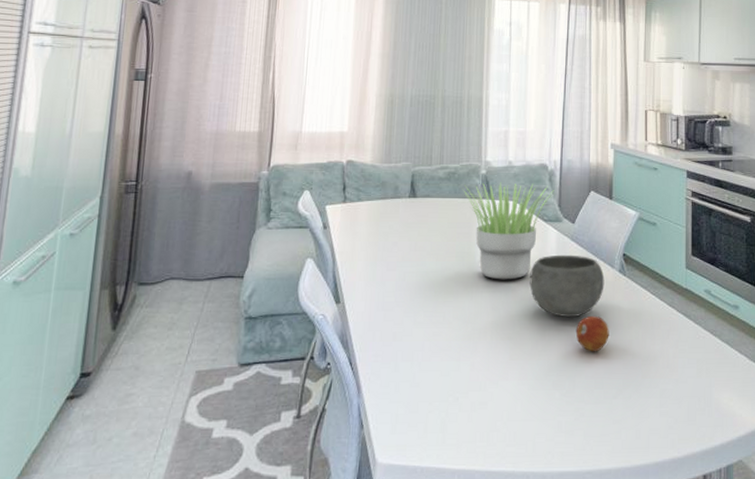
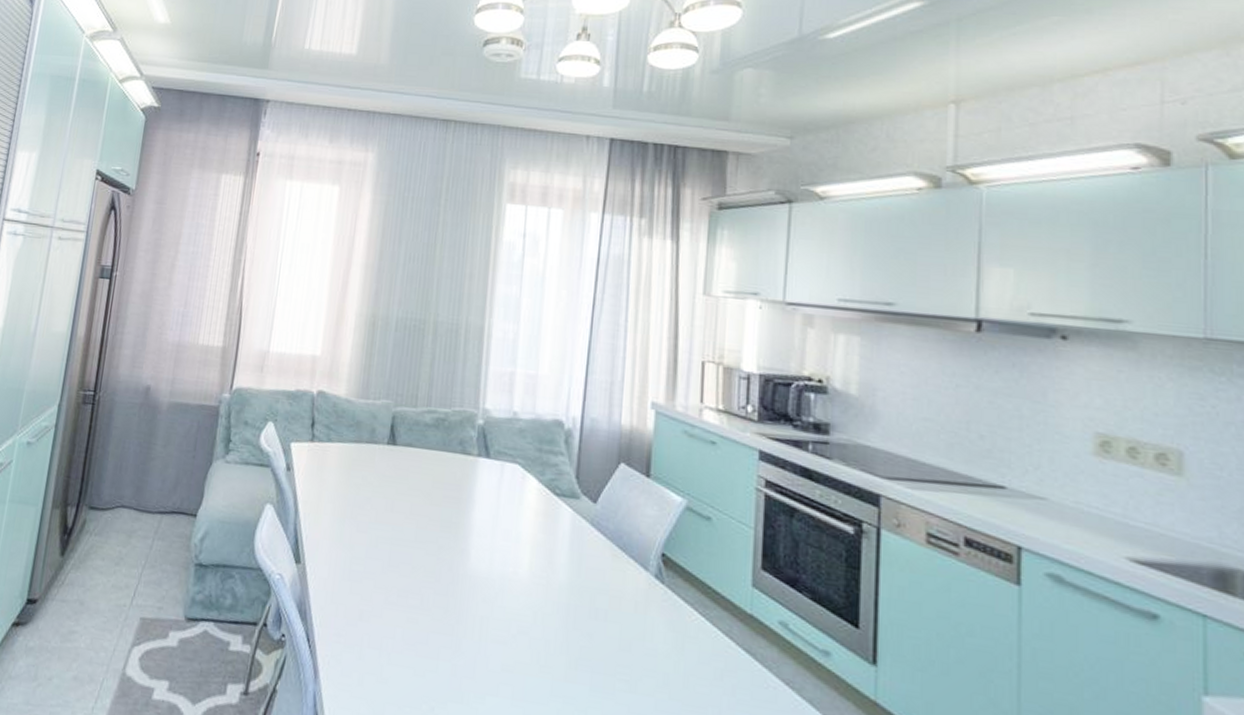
potted plant: present [463,182,555,280] -> none [454,436,572,567]
bowl: present [529,255,605,317] -> none [532,541,634,629]
fruit: present [575,315,609,352] -> none [590,630,638,682]

